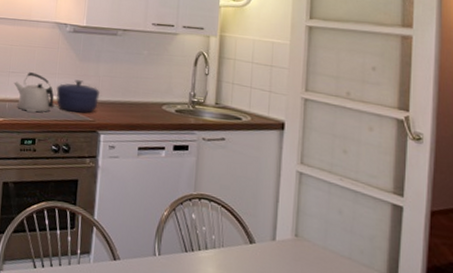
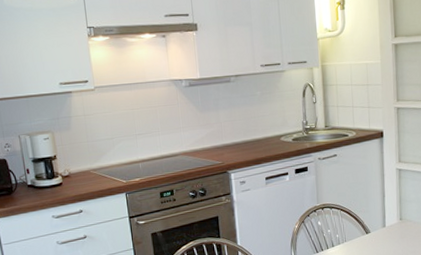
kettle: present [14,72,54,114] -> none [142,131,184,168]
cooking pot: present [56,80,100,114] -> none [183,129,224,161]

